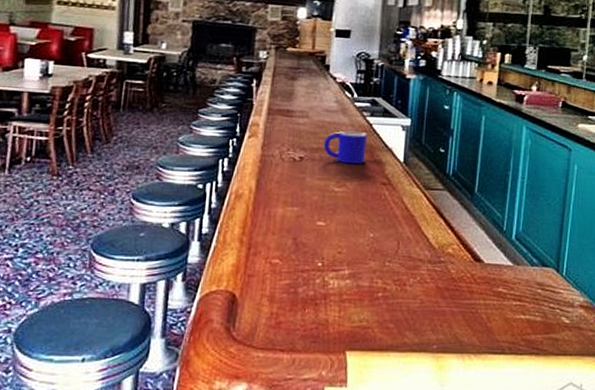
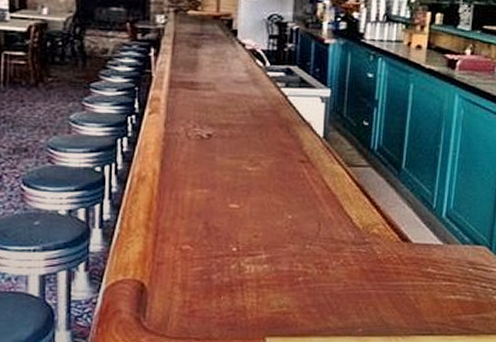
mug: present [323,130,367,164] -> none [233,103,282,140]

